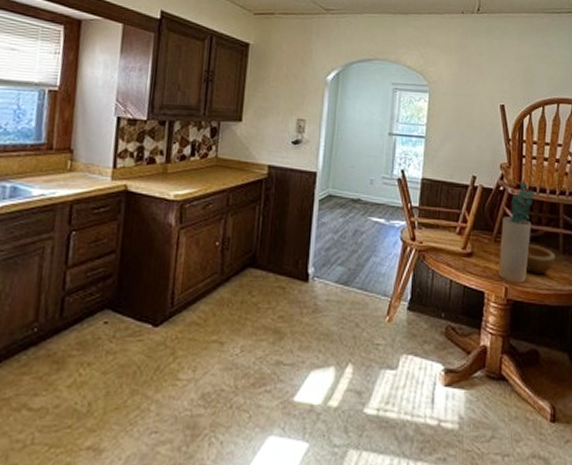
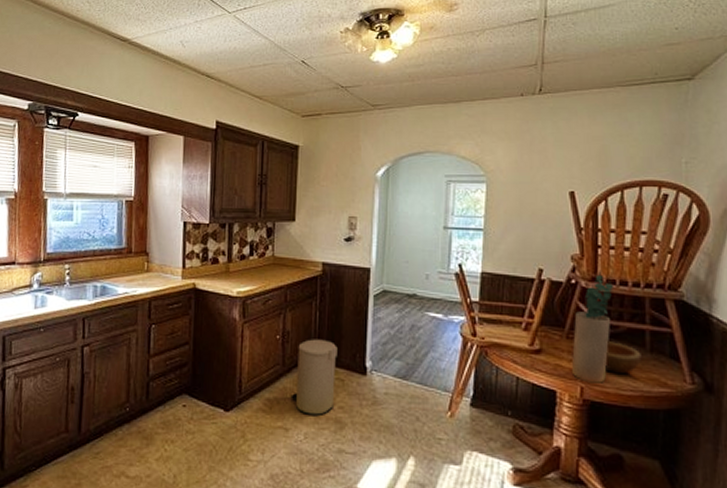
pedal bin: none [228,245,280,328] -> present [290,339,338,417]

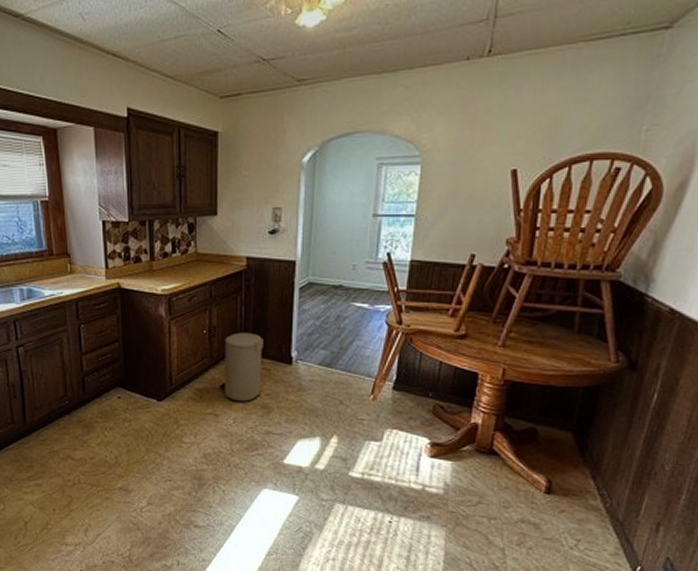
vase: present [571,270,613,384] -> none [495,253,548,365]
bowl: present [605,341,642,373] -> none [530,324,568,354]

